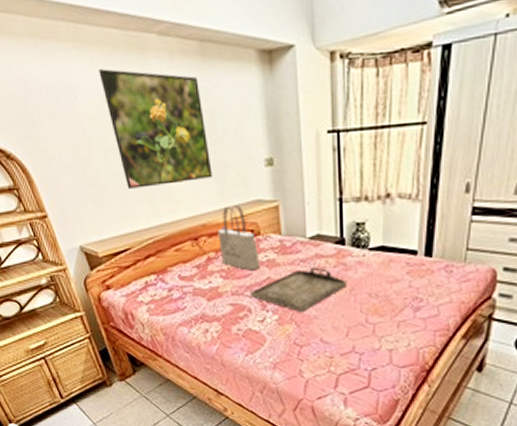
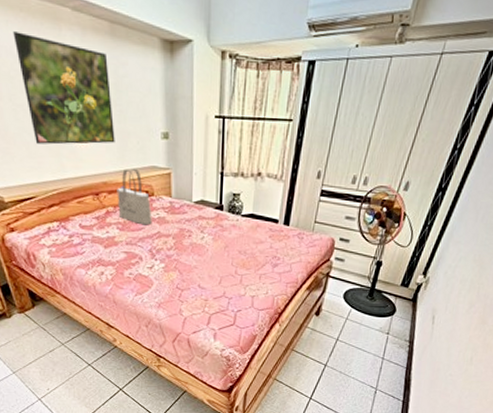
serving tray: present [251,267,348,313] -> none [142,226,223,263]

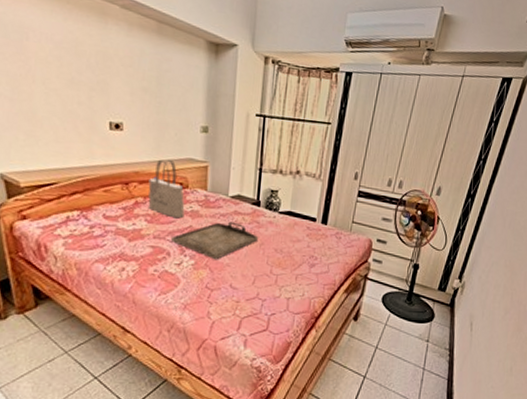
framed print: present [13,32,115,145] -> none [56,21,153,134]
serving tray: none [142,226,223,263] -> present [171,221,259,260]

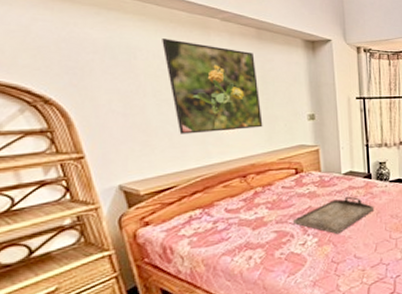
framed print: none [56,21,153,134] -> present [162,39,263,134]
tote bag: present [148,160,185,219] -> none [265,149,303,202]

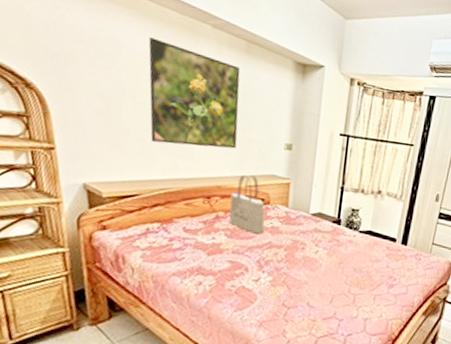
tote bag: none [265,149,303,202] -> present [228,175,265,234]
serving tray: present [293,196,375,235] -> none [250,239,338,278]

